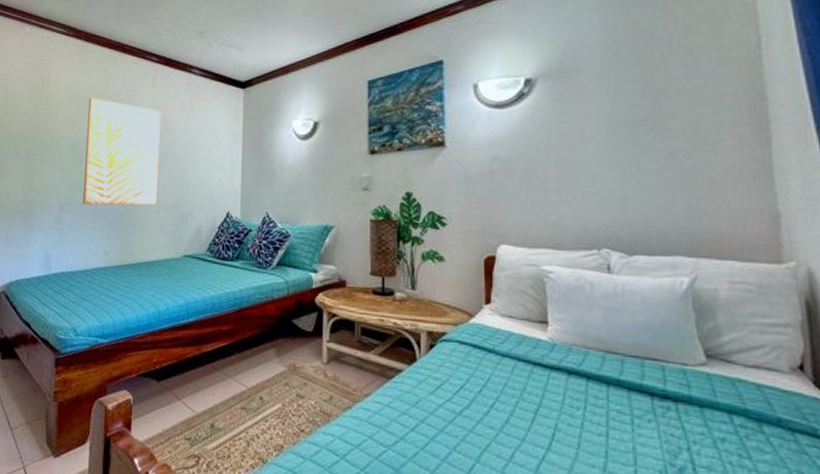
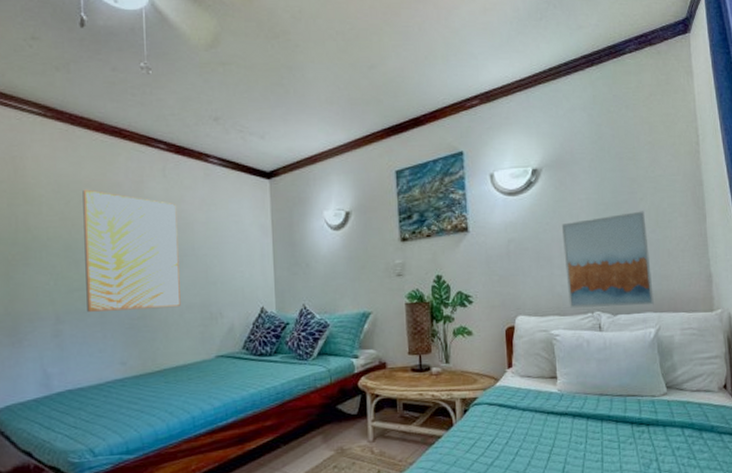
wall art: none [560,129,688,248] -> present [561,211,654,308]

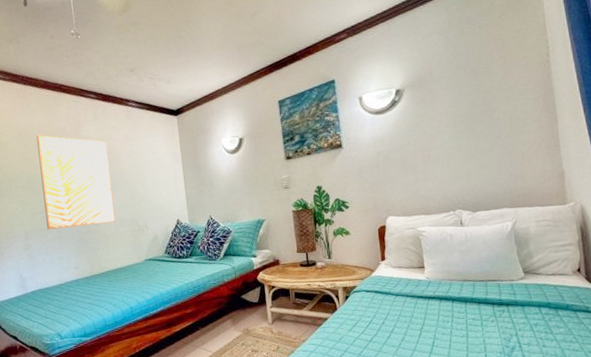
wall art: present [561,211,654,308] -> none [423,119,510,208]

